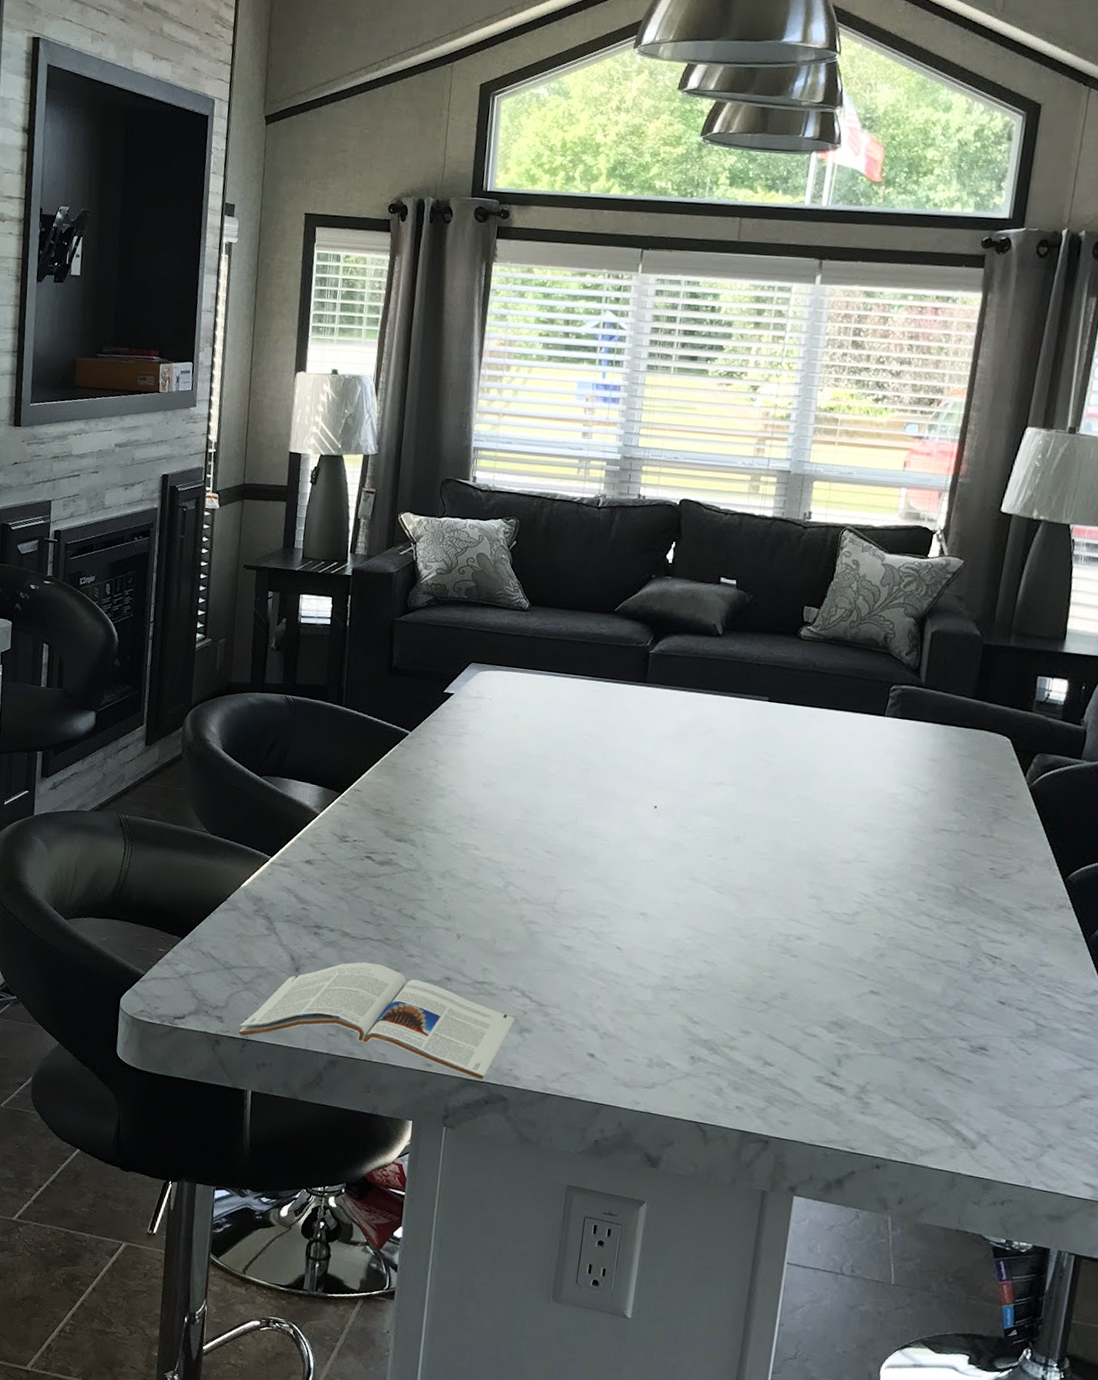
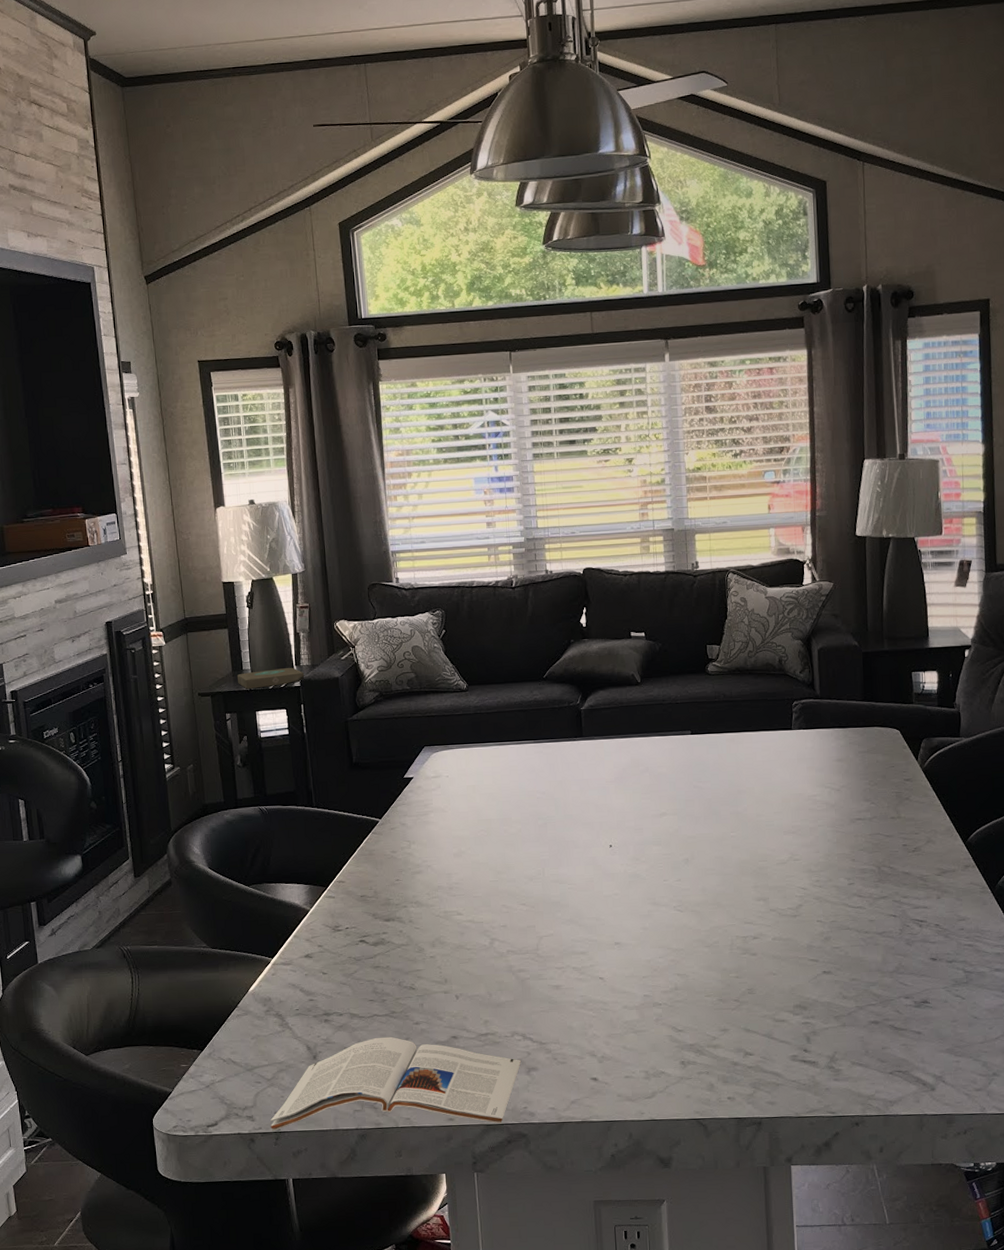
decorative box: none [286,551,358,572] -> present [236,667,305,689]

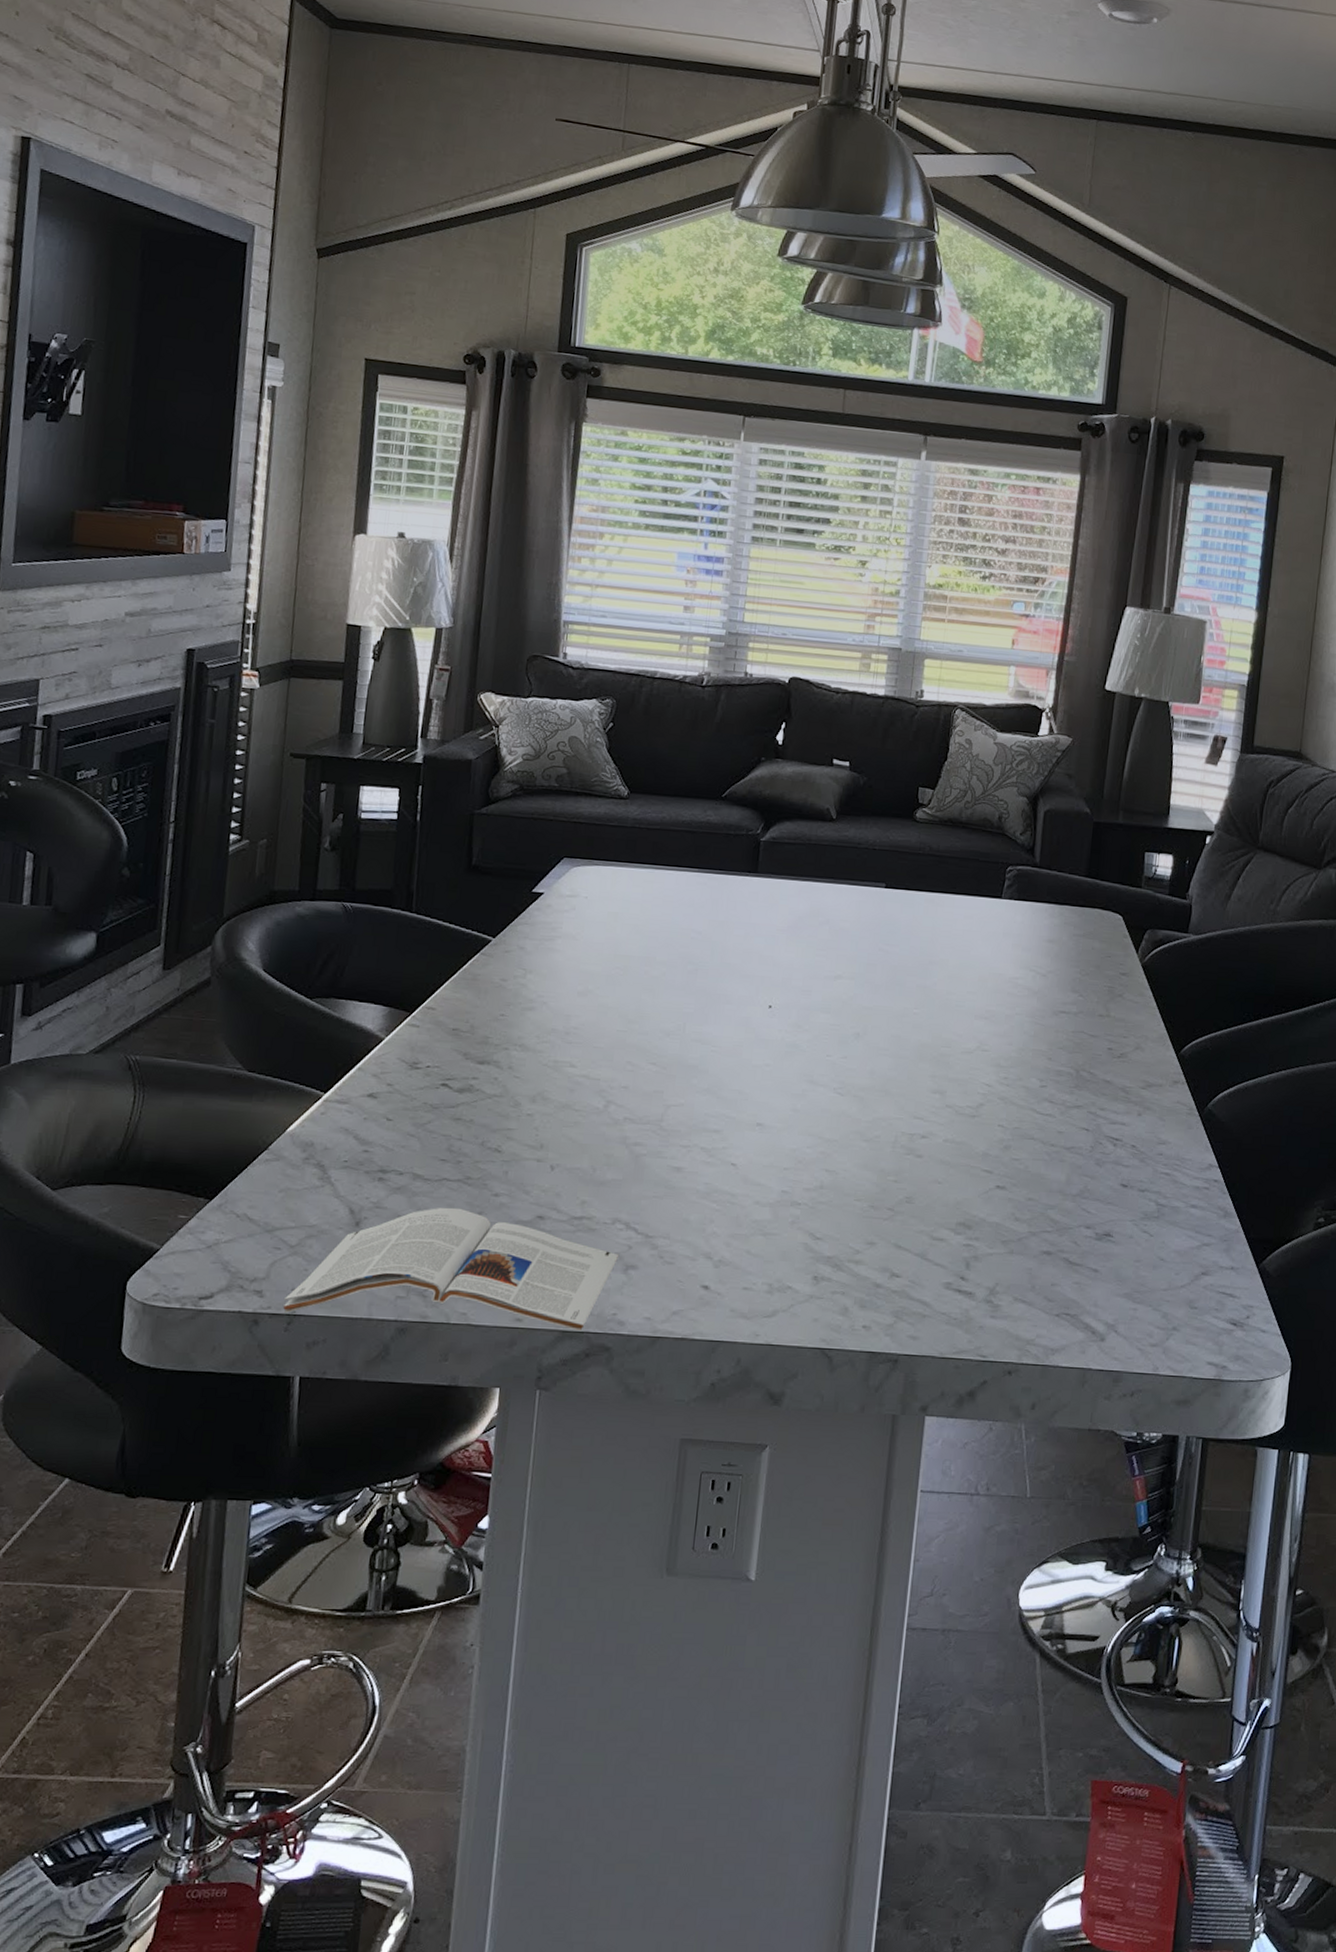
decorative box: present [236,667,305,689] -> none [343,737,430,760]

